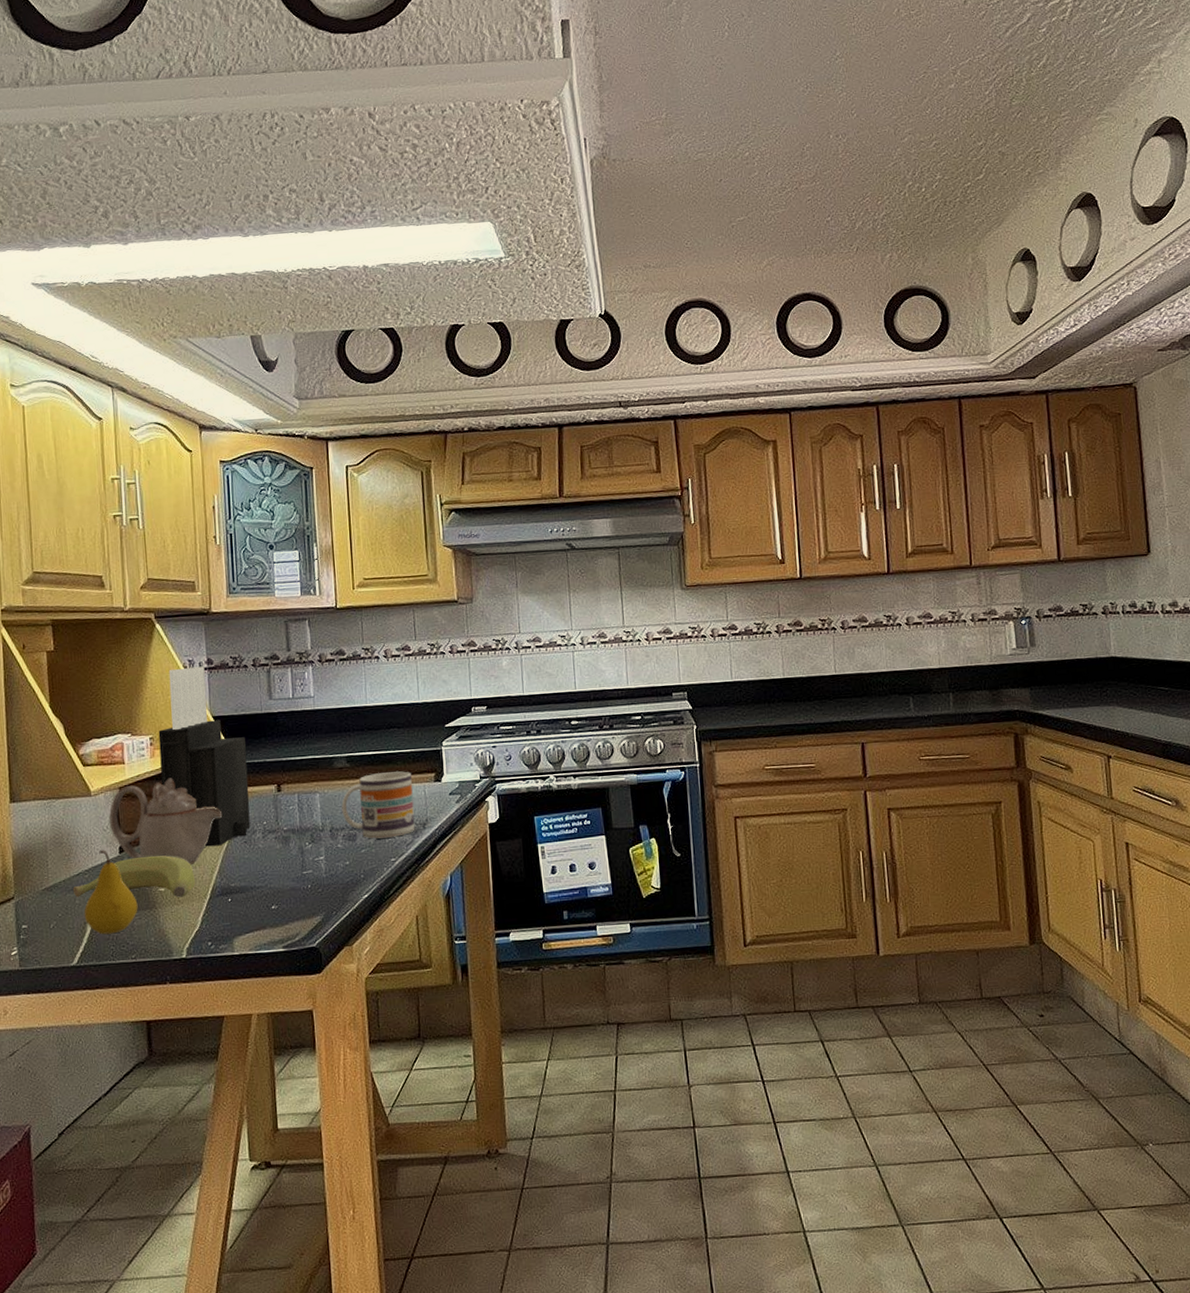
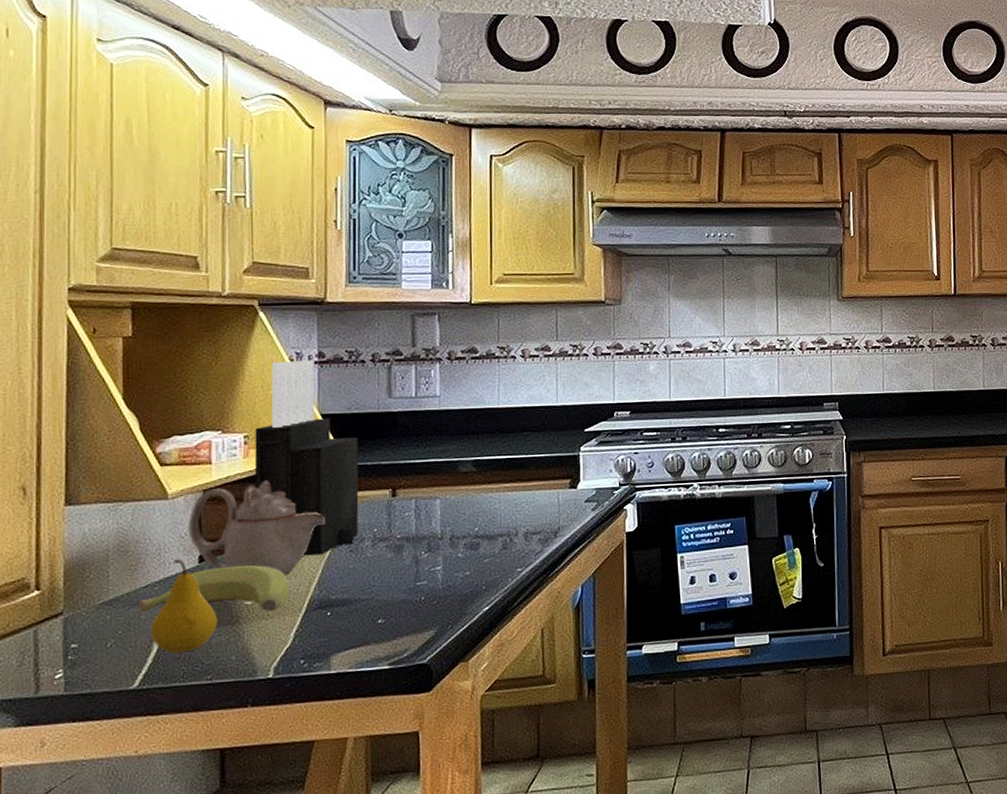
mug: present [341,771,415,839] -> none [464,477,546,548]

